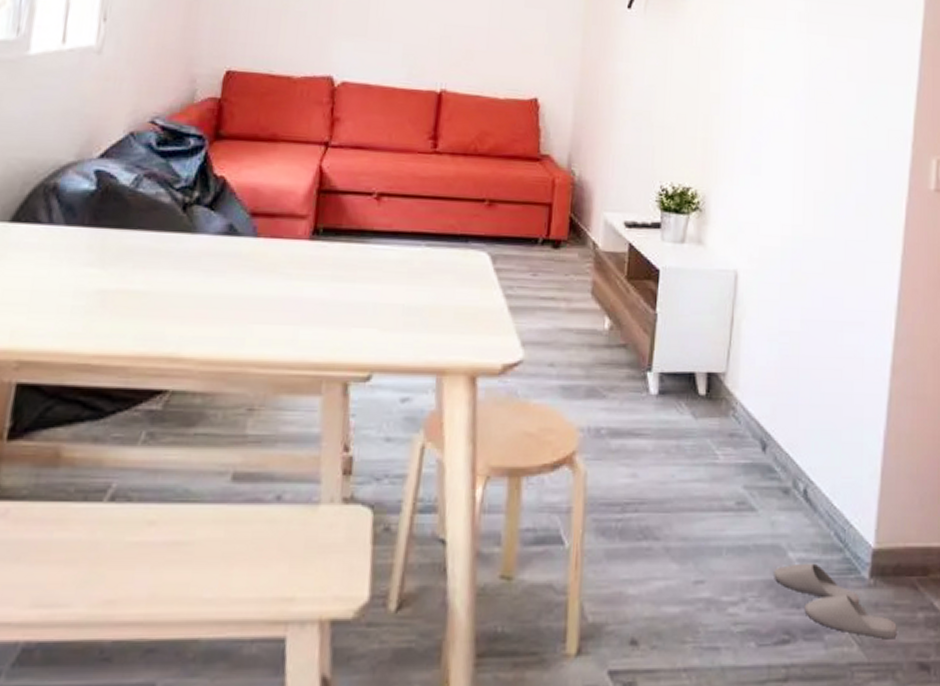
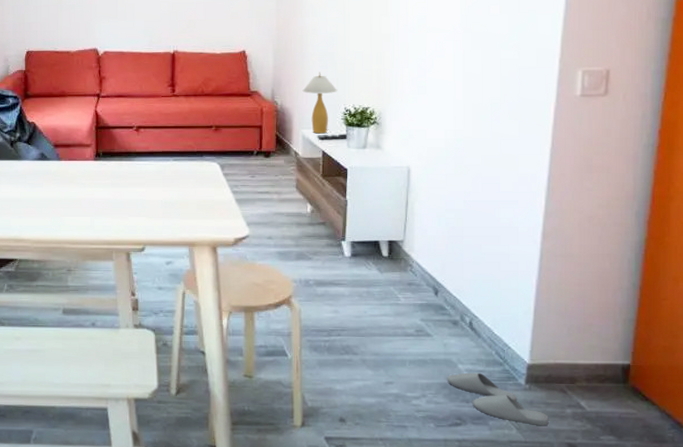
table lamp: none [608,135,653,220] -> present [302,72,338,134]

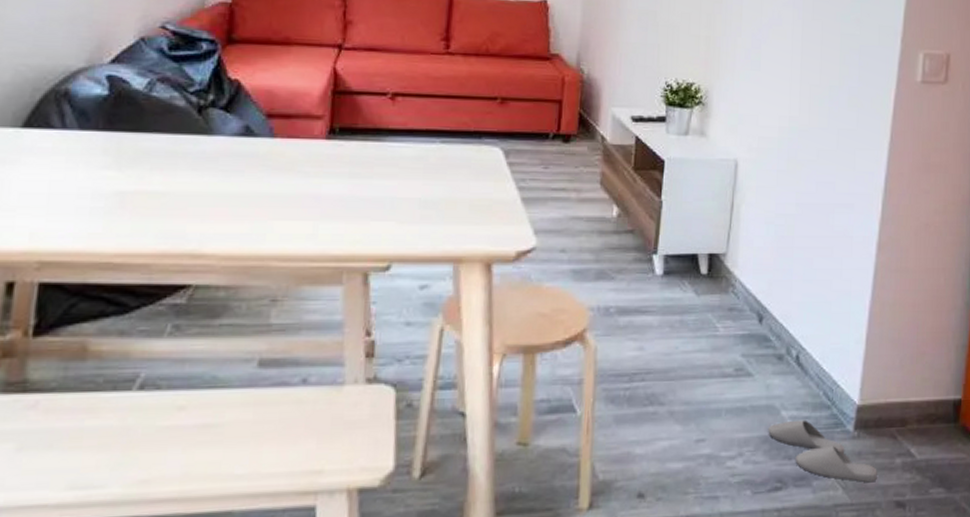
table lamp: present [302,72,338,134] -> none [615,34,659,114]

